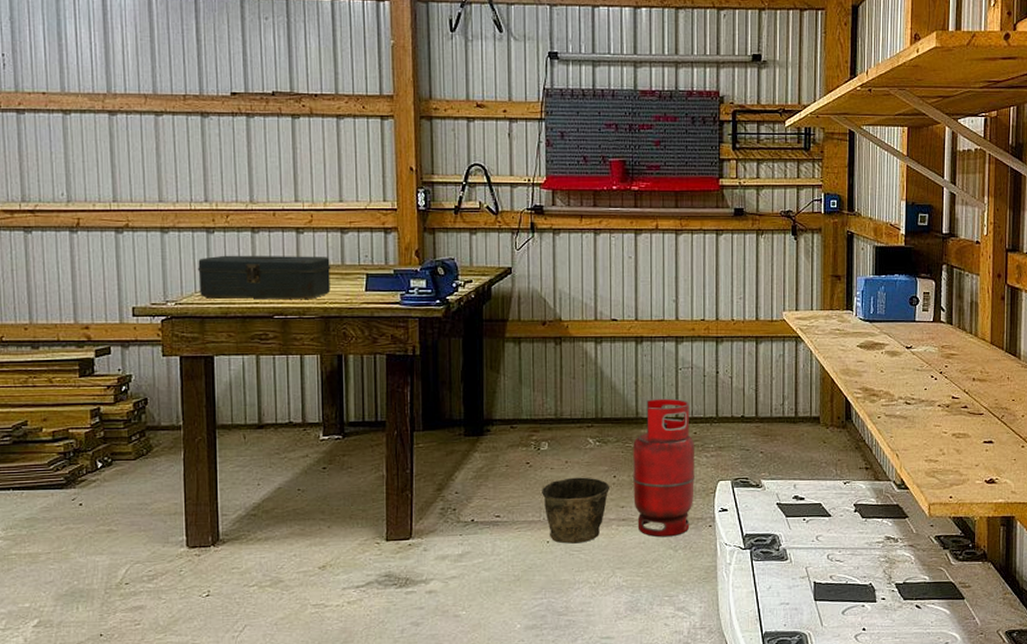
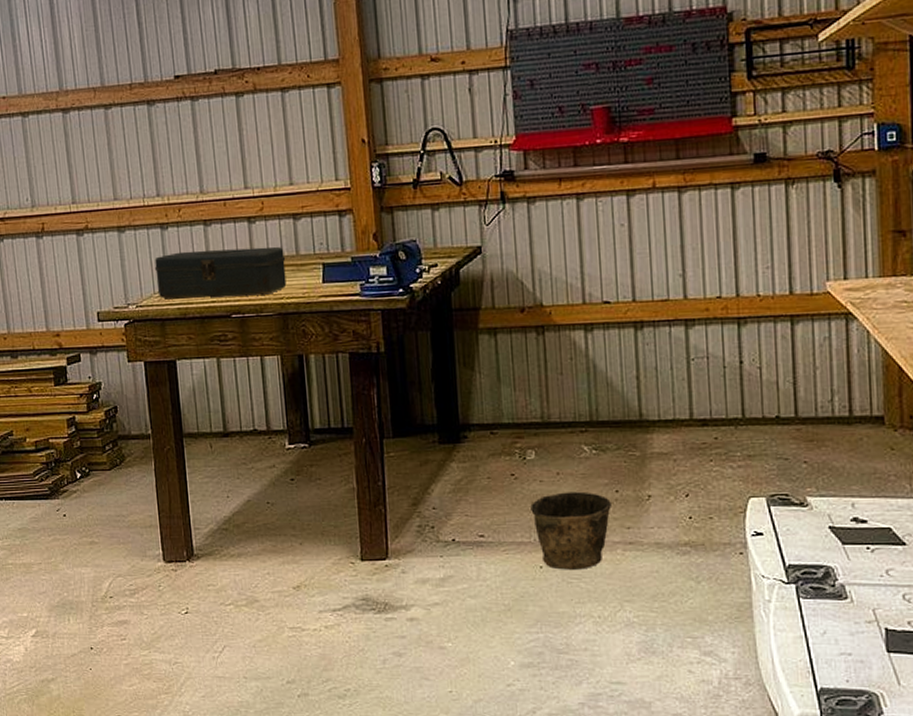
gas cylinder: present [632,398,695,537] -> none [637,396,719,566]

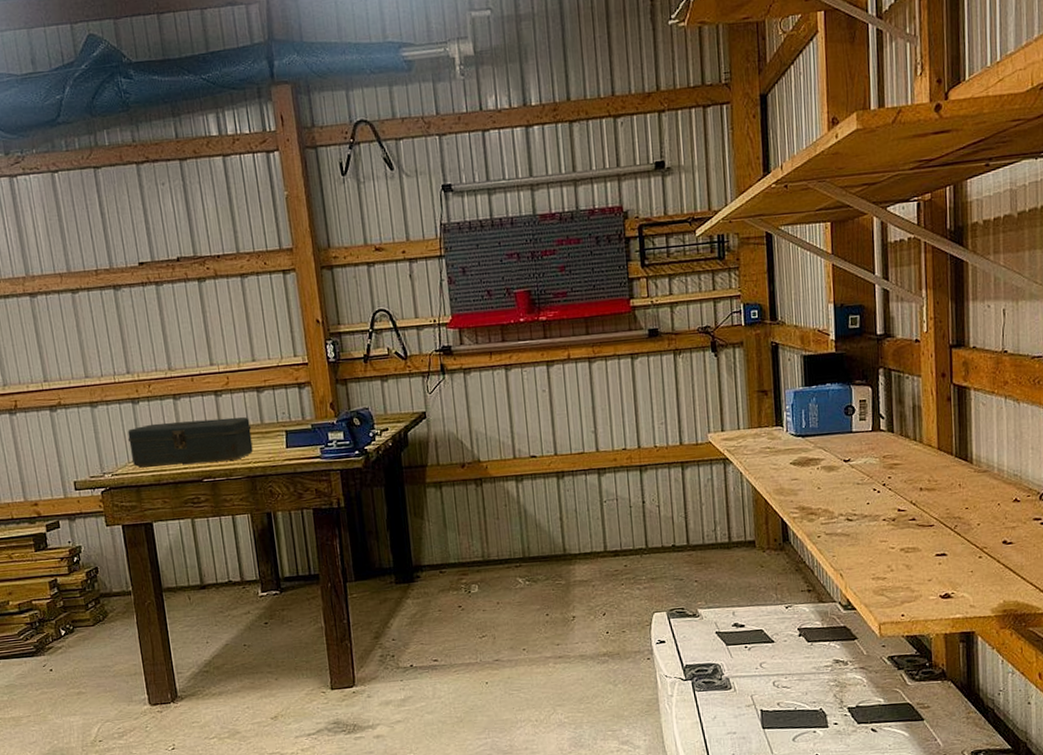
bucket: present [530,491,611,570] -> none [476,617,543,684]

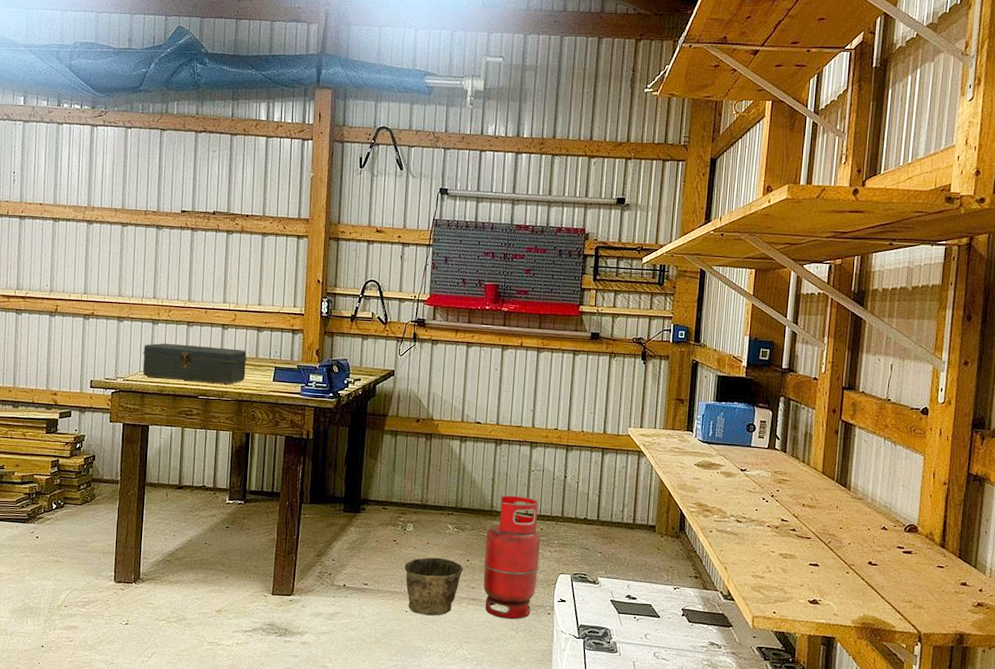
bucket: none [476,617,543,684] -> present [404,557,463,616]
gas cylinder: none [563,532,630,673] -> present [483,495,540,619]

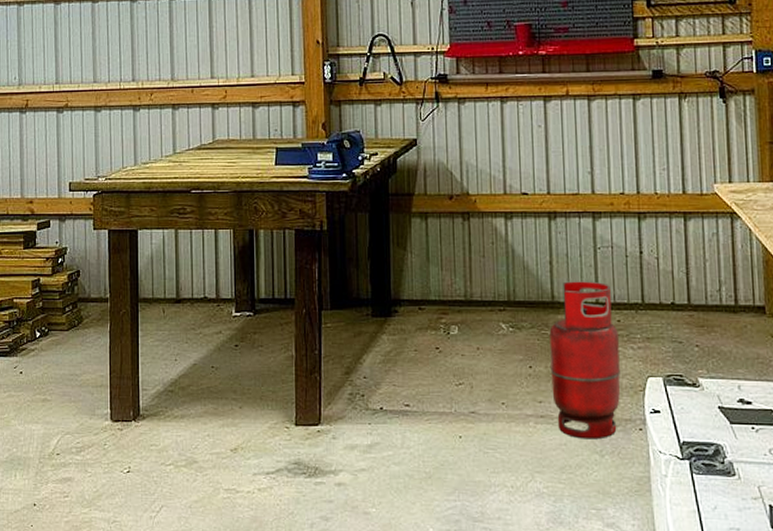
toolbox: present [142,343,247,384] -> none [124,130,244,174]
bucket: present [404,557,463,616] -> none [452,366,525,441]

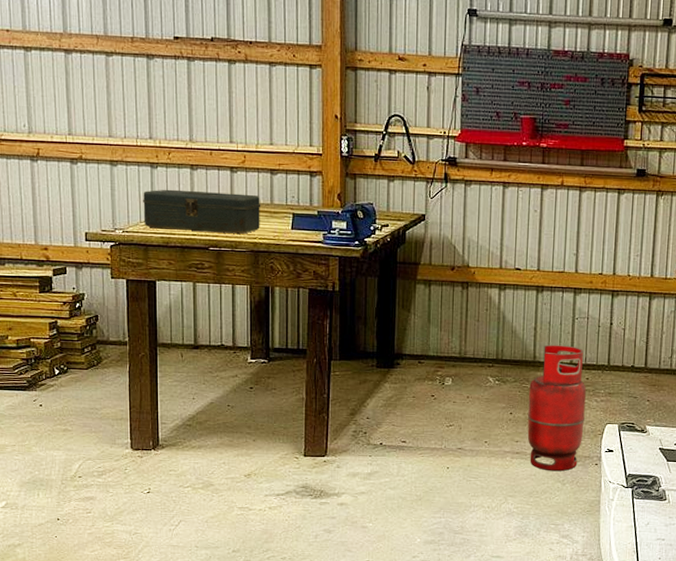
toolbox: none [124,130,244,174] -> present [142,189,261,234]

